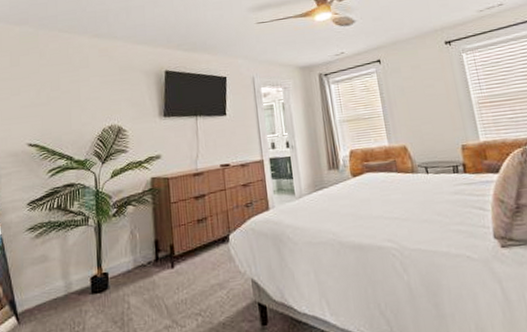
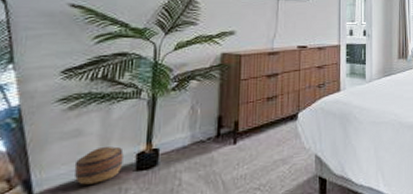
basket: none [44,271,81,306] -> present [74,146,124,185]

